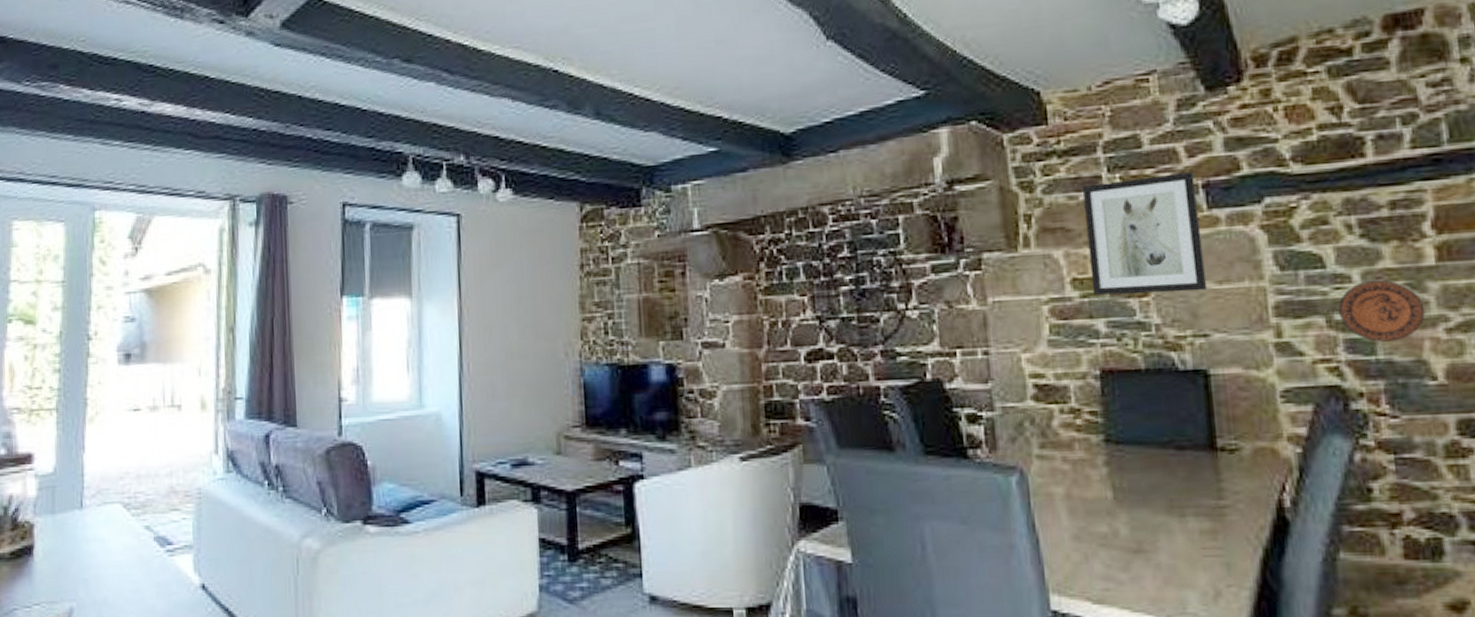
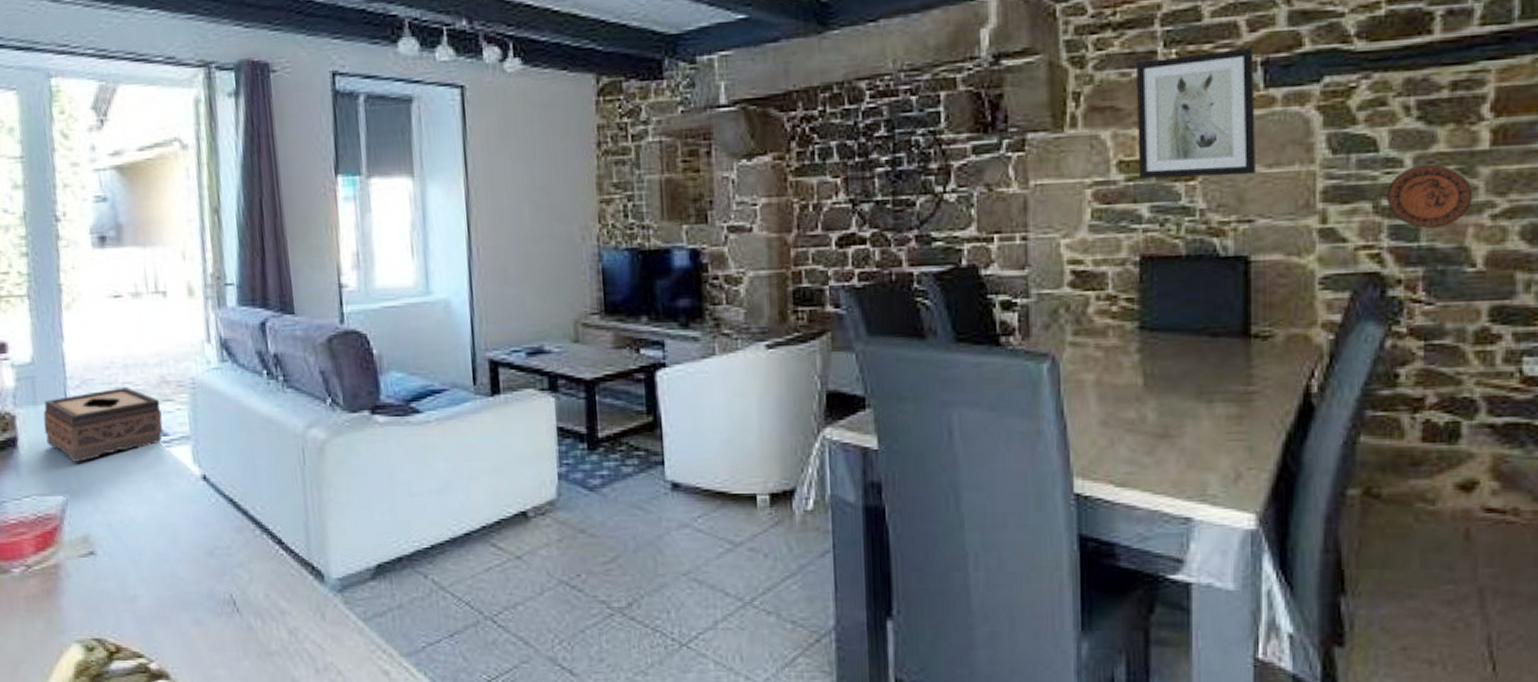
tissue box: none [59,497,168,570] -> present [43,387,163,462]

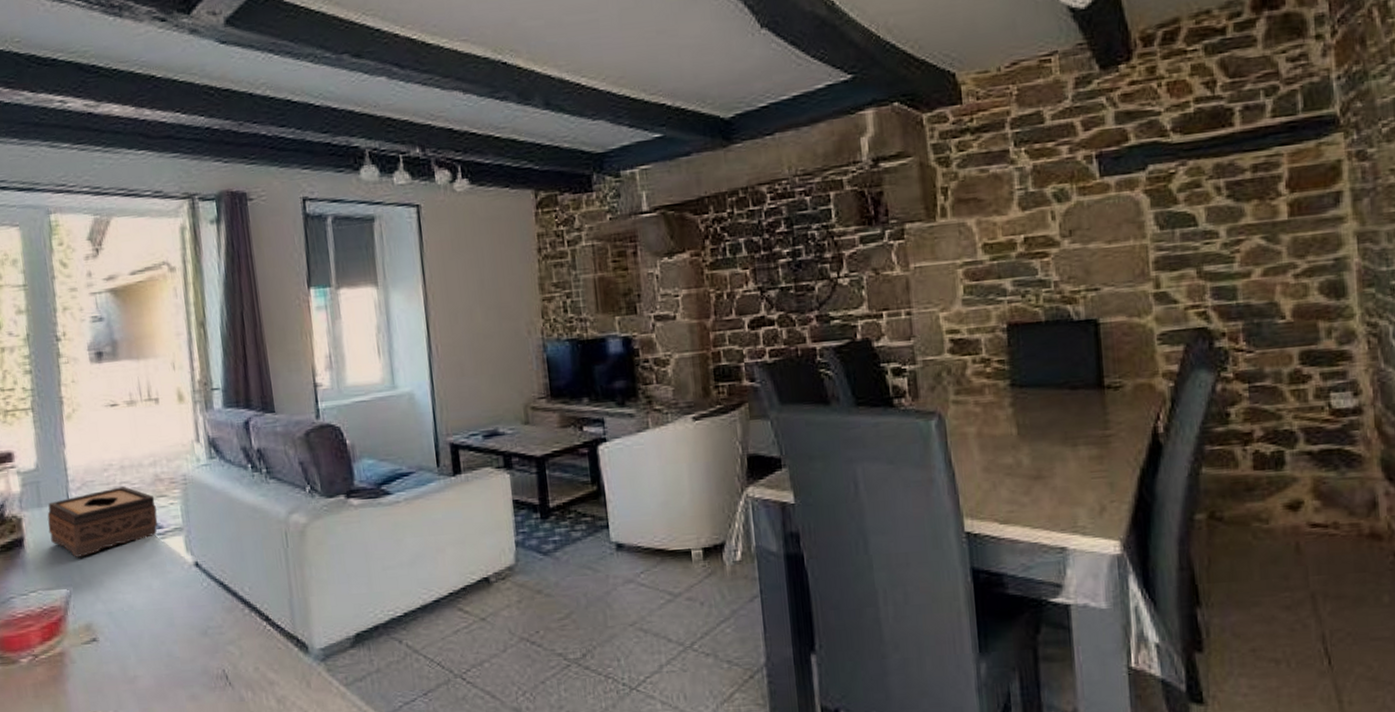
wall art: present [1135,48,1257,179] -> none [992,144,1099,258]
decorative plate: present [1385,164,1473,229] -> none [1206,234,1278,289]

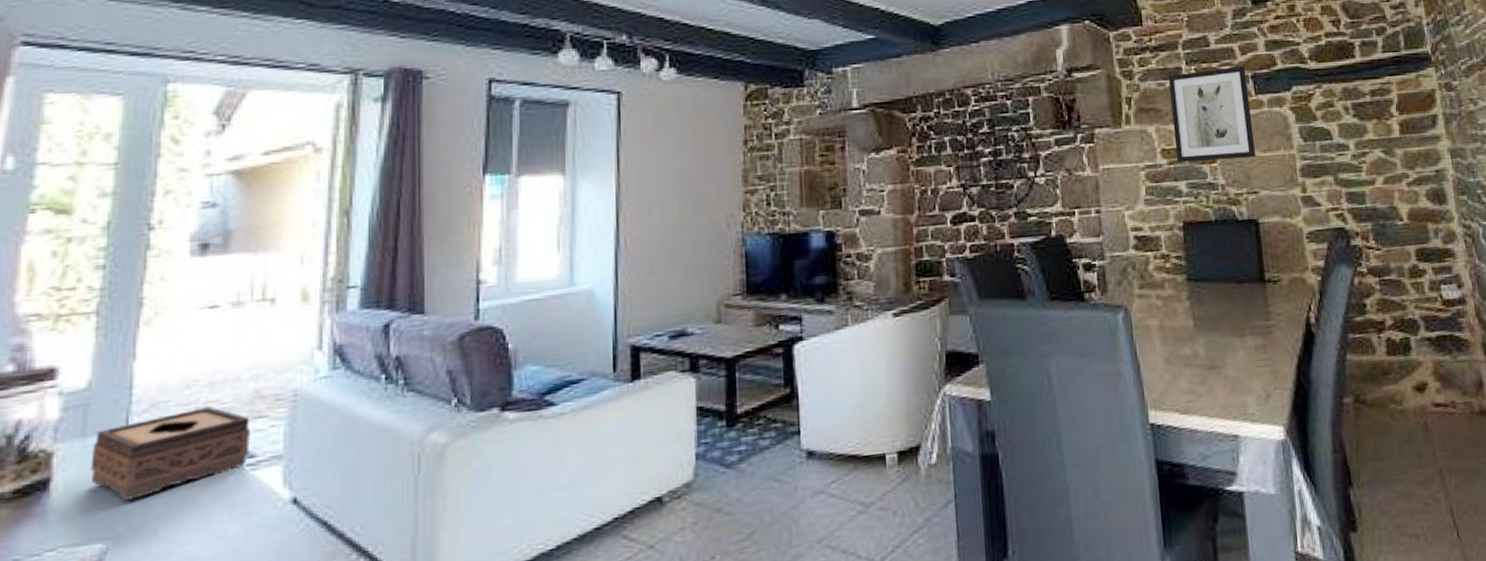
wall art: none [992,144,1099,258] -> present [1168,66,1257,162]

